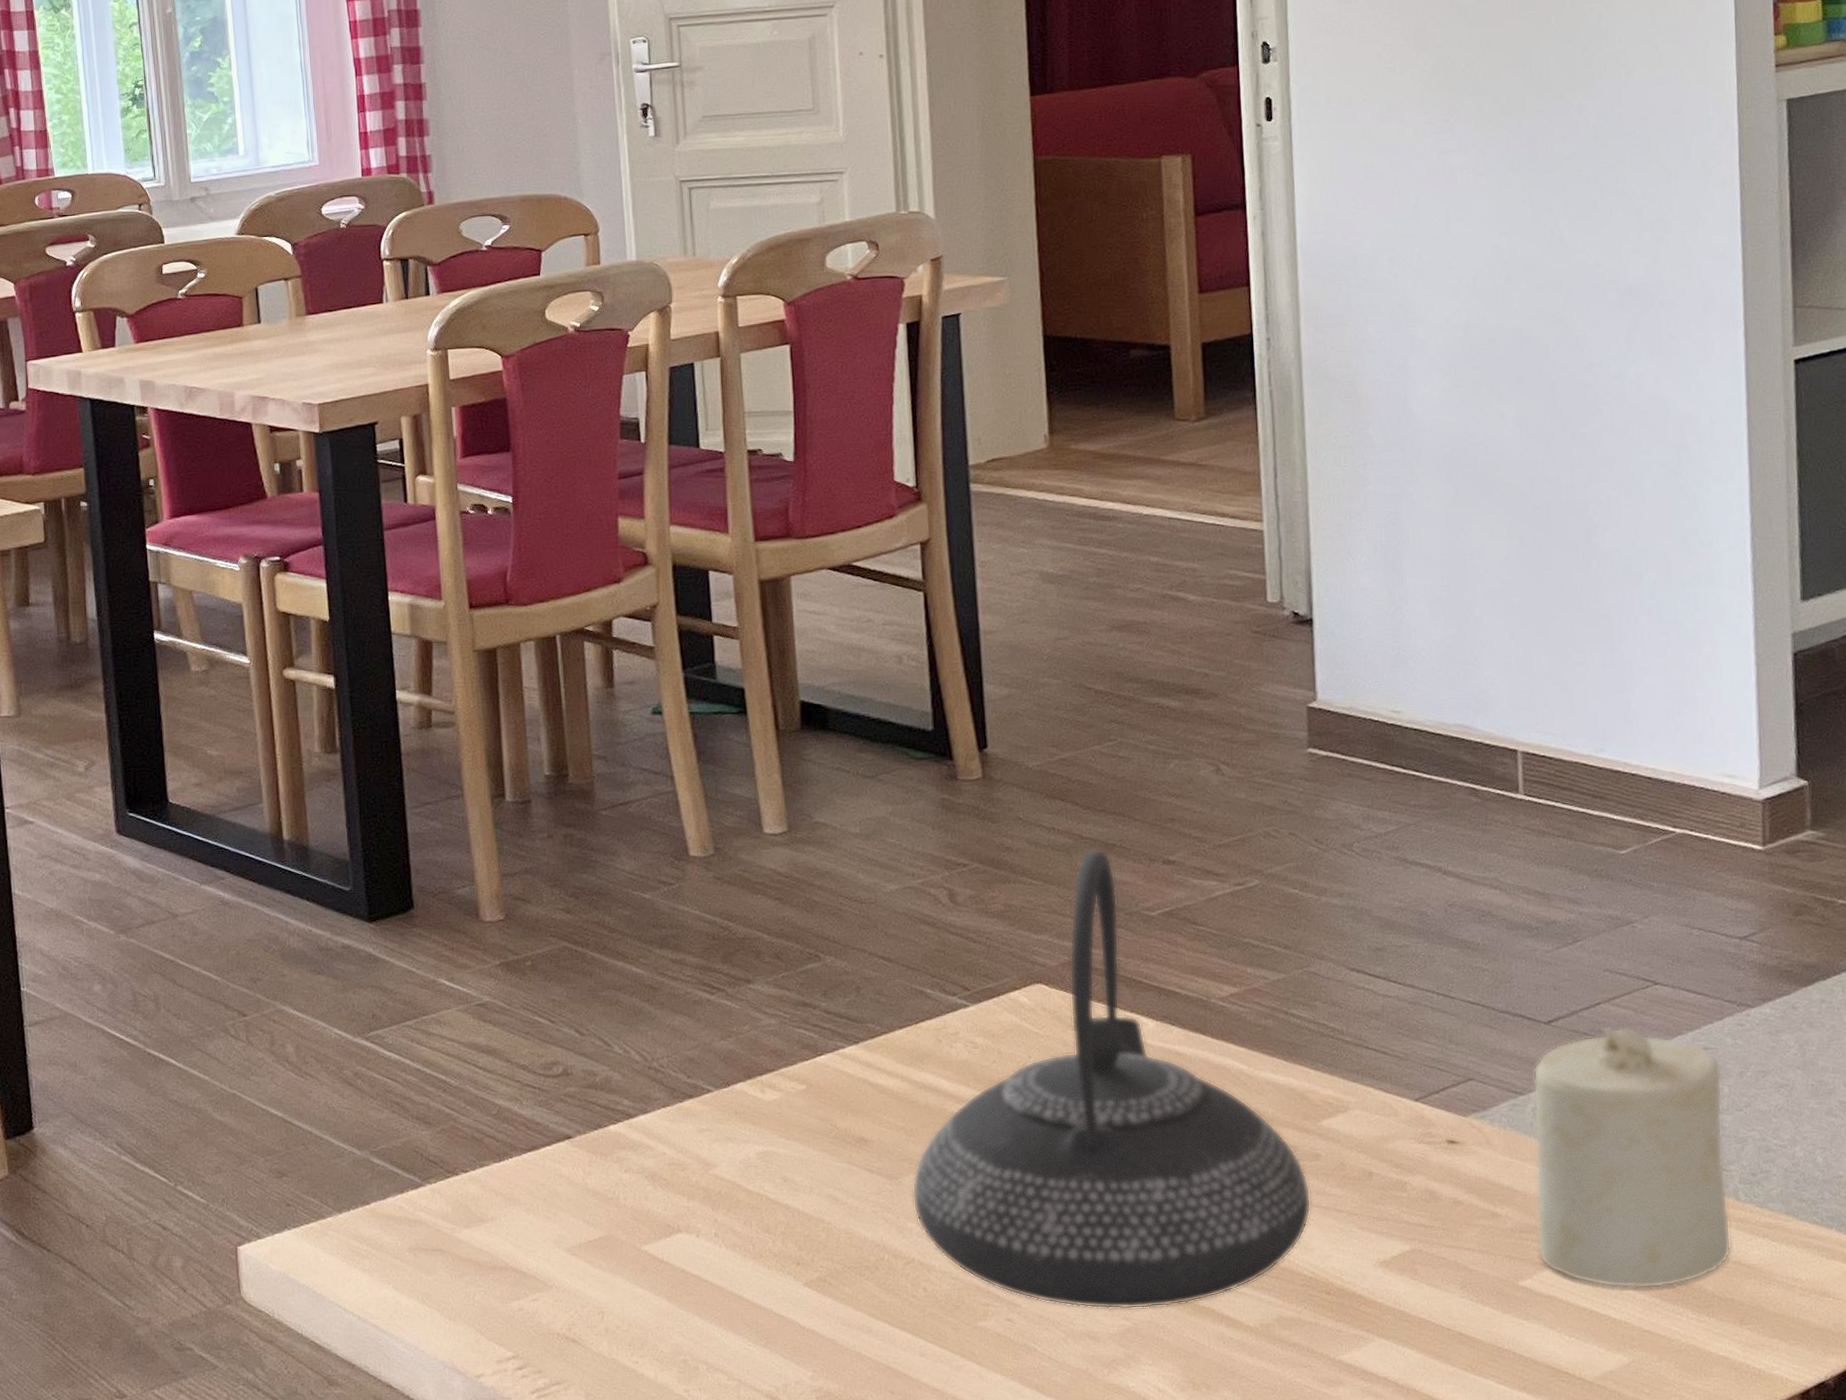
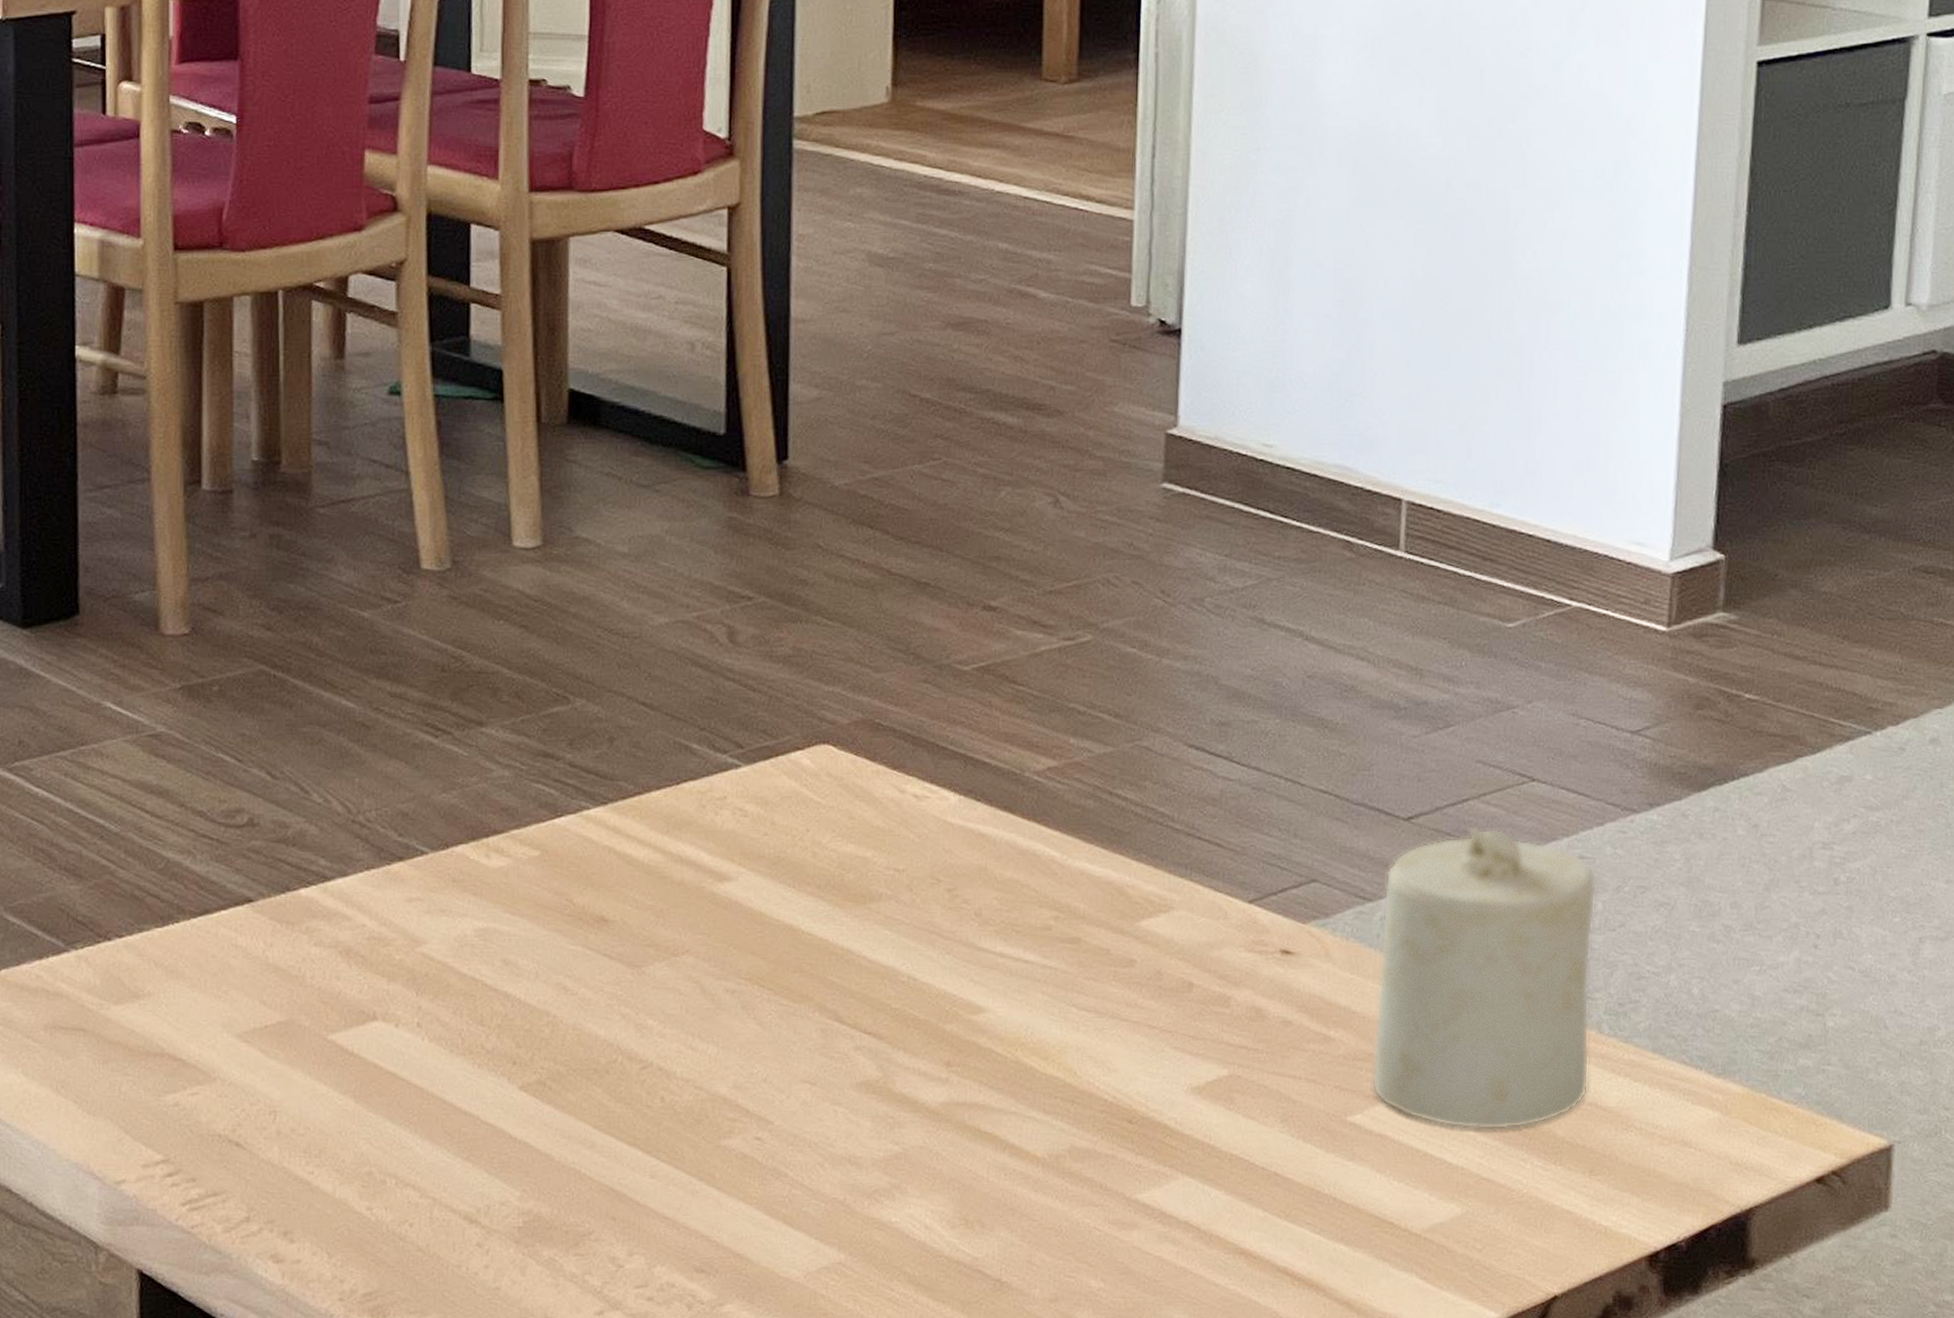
teapot: present [912,848,1312,1310] -> none [656,586,1120,1132]

